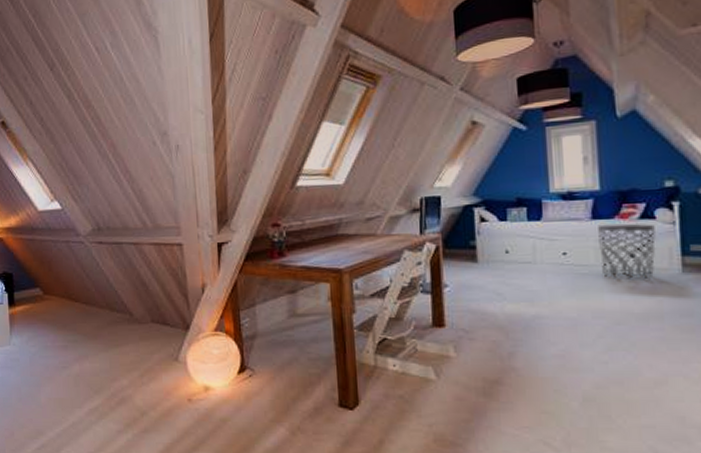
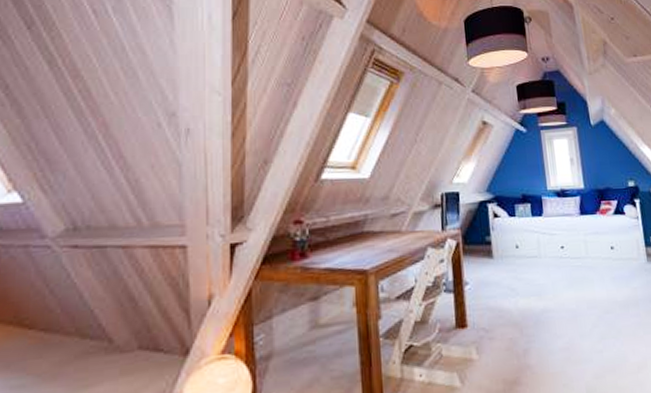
side table: present [598,223,656,280] -> none [585,218,629,270]

